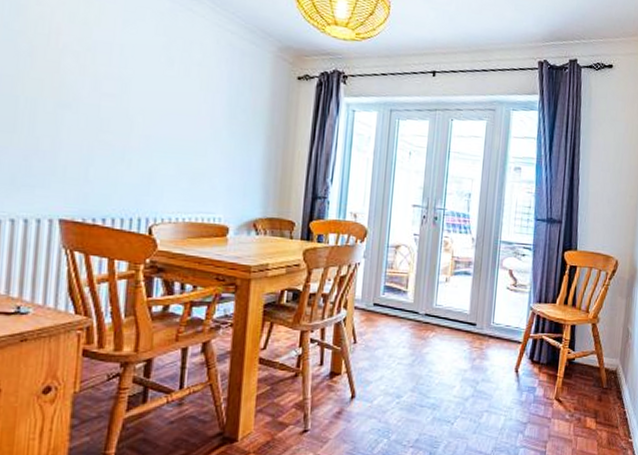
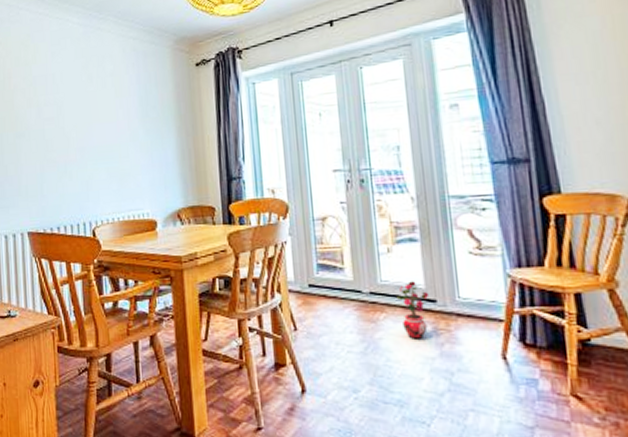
potted plant: none [446,307,472,355] -> present [397,281,430,339]

